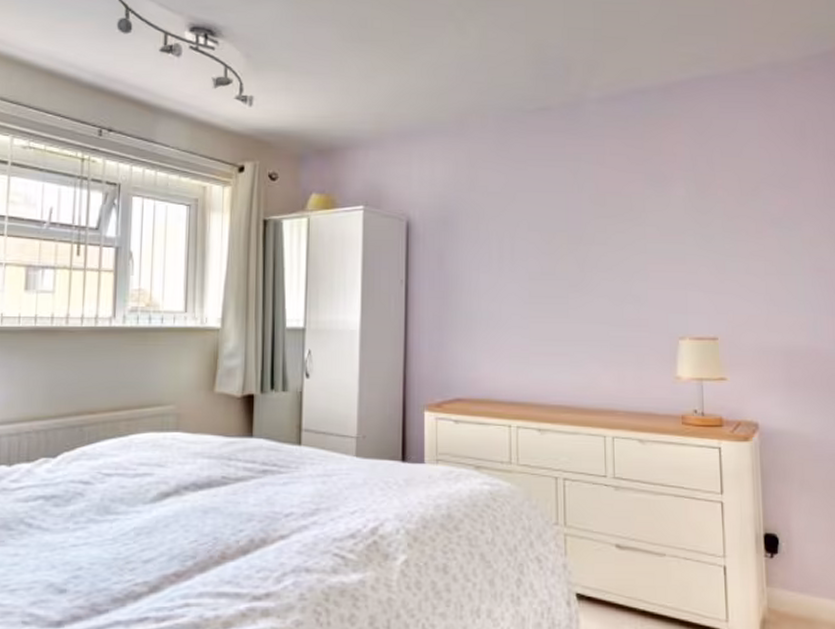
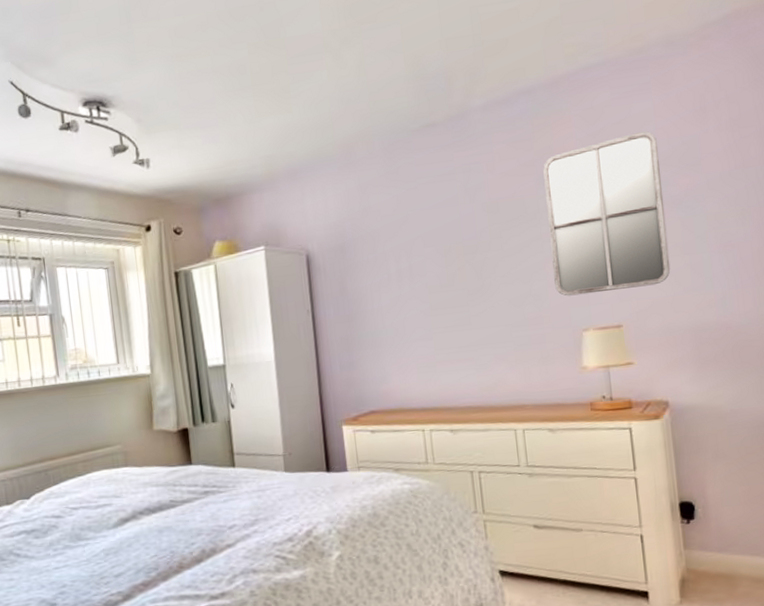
home mirror: none [651,148,767,302] -> present [543,131,671,296]

